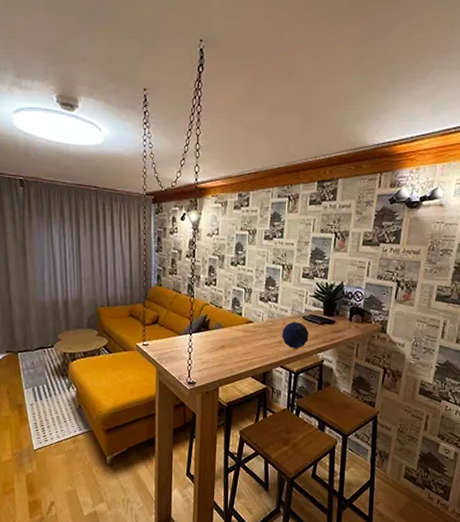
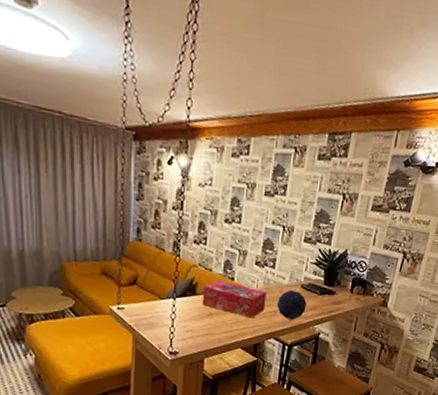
tissue box: none [214,316,271,349] -> present [202,280,267,318]

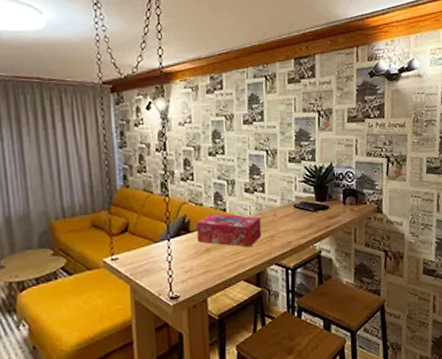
decorative orb: present [277,289,307,320] -> none [273,211,303,242]

